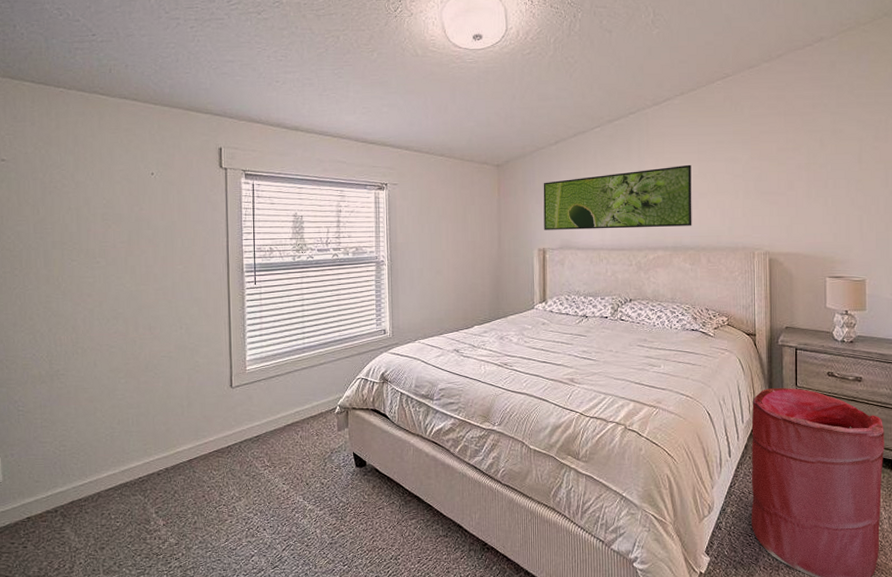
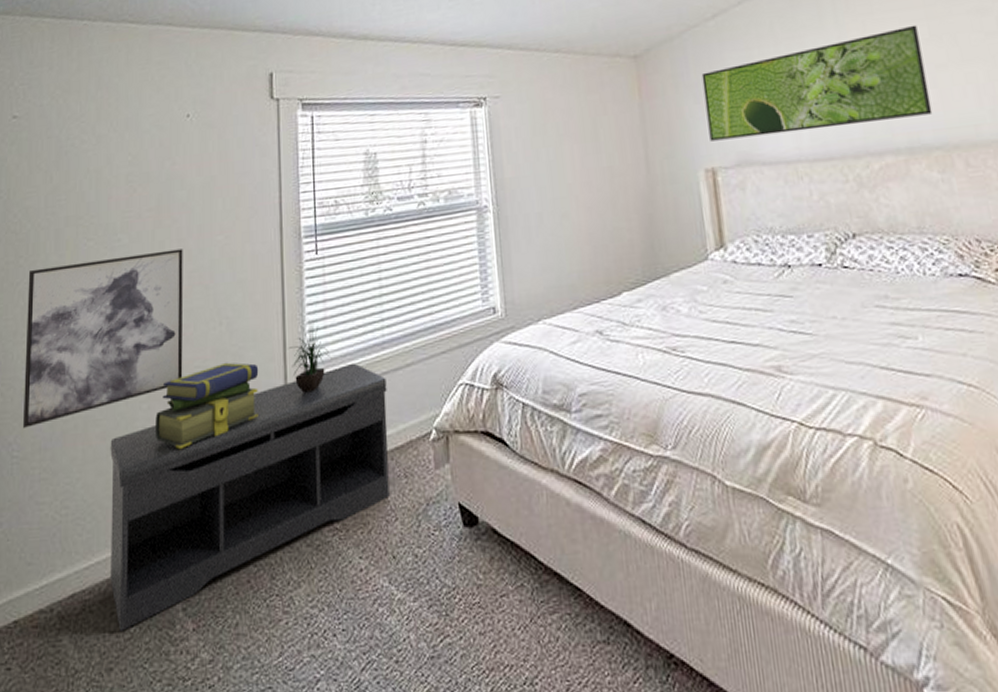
wall art: none [23,273,152,391] -> present [23,249,184,428]
bench: none [96,360,306,525] -> present [109,363,390,631]
stack of books: none [132,354,211,410] -> present [156,362,259,449]
potted plant: none [233,329,265,378] -> present [288,320,330,393]

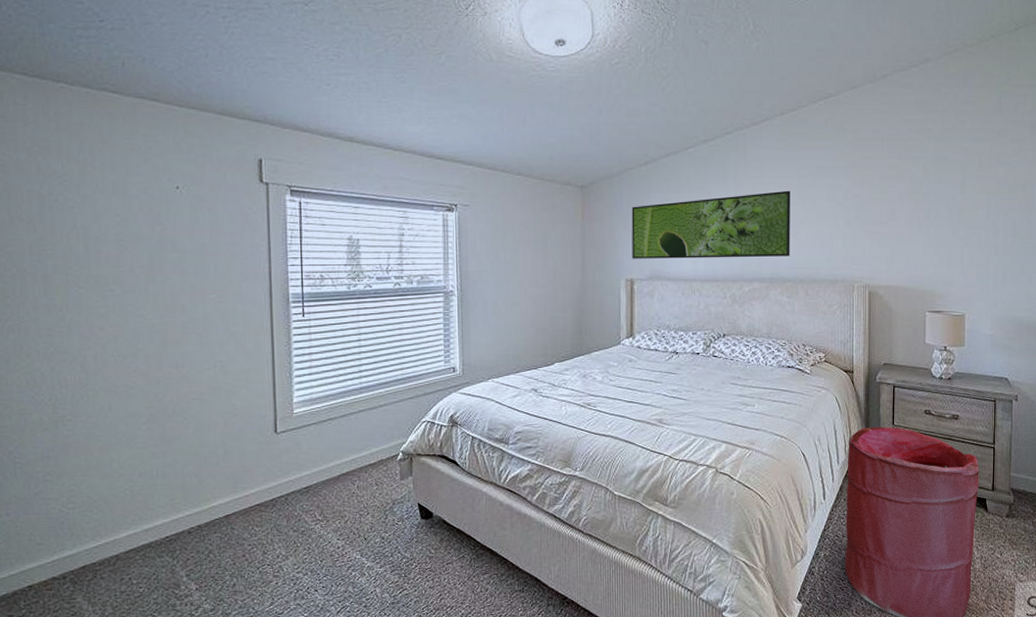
wall art: present [23,249,184,428] -> none [17,302,180,440]
bench: present [109,363,390,631] -> none [112,402,363,591]
stack of books: present [156,362,259,449] -> none [155,396,251,460]
potted plant: present [288,320,330,393] -> none [277,367,315,423]

